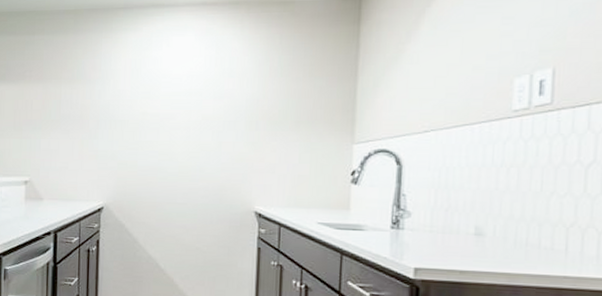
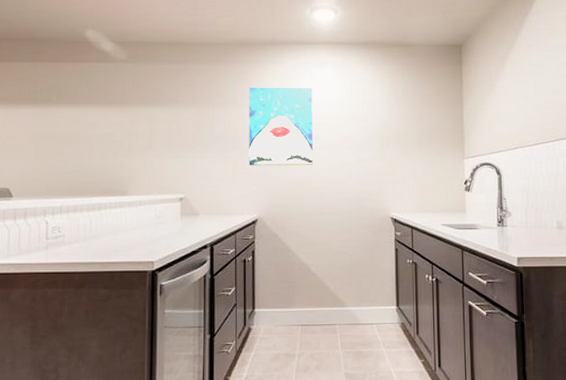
wall art: none [96,58,170,149] -> present [249,87,313,166]

